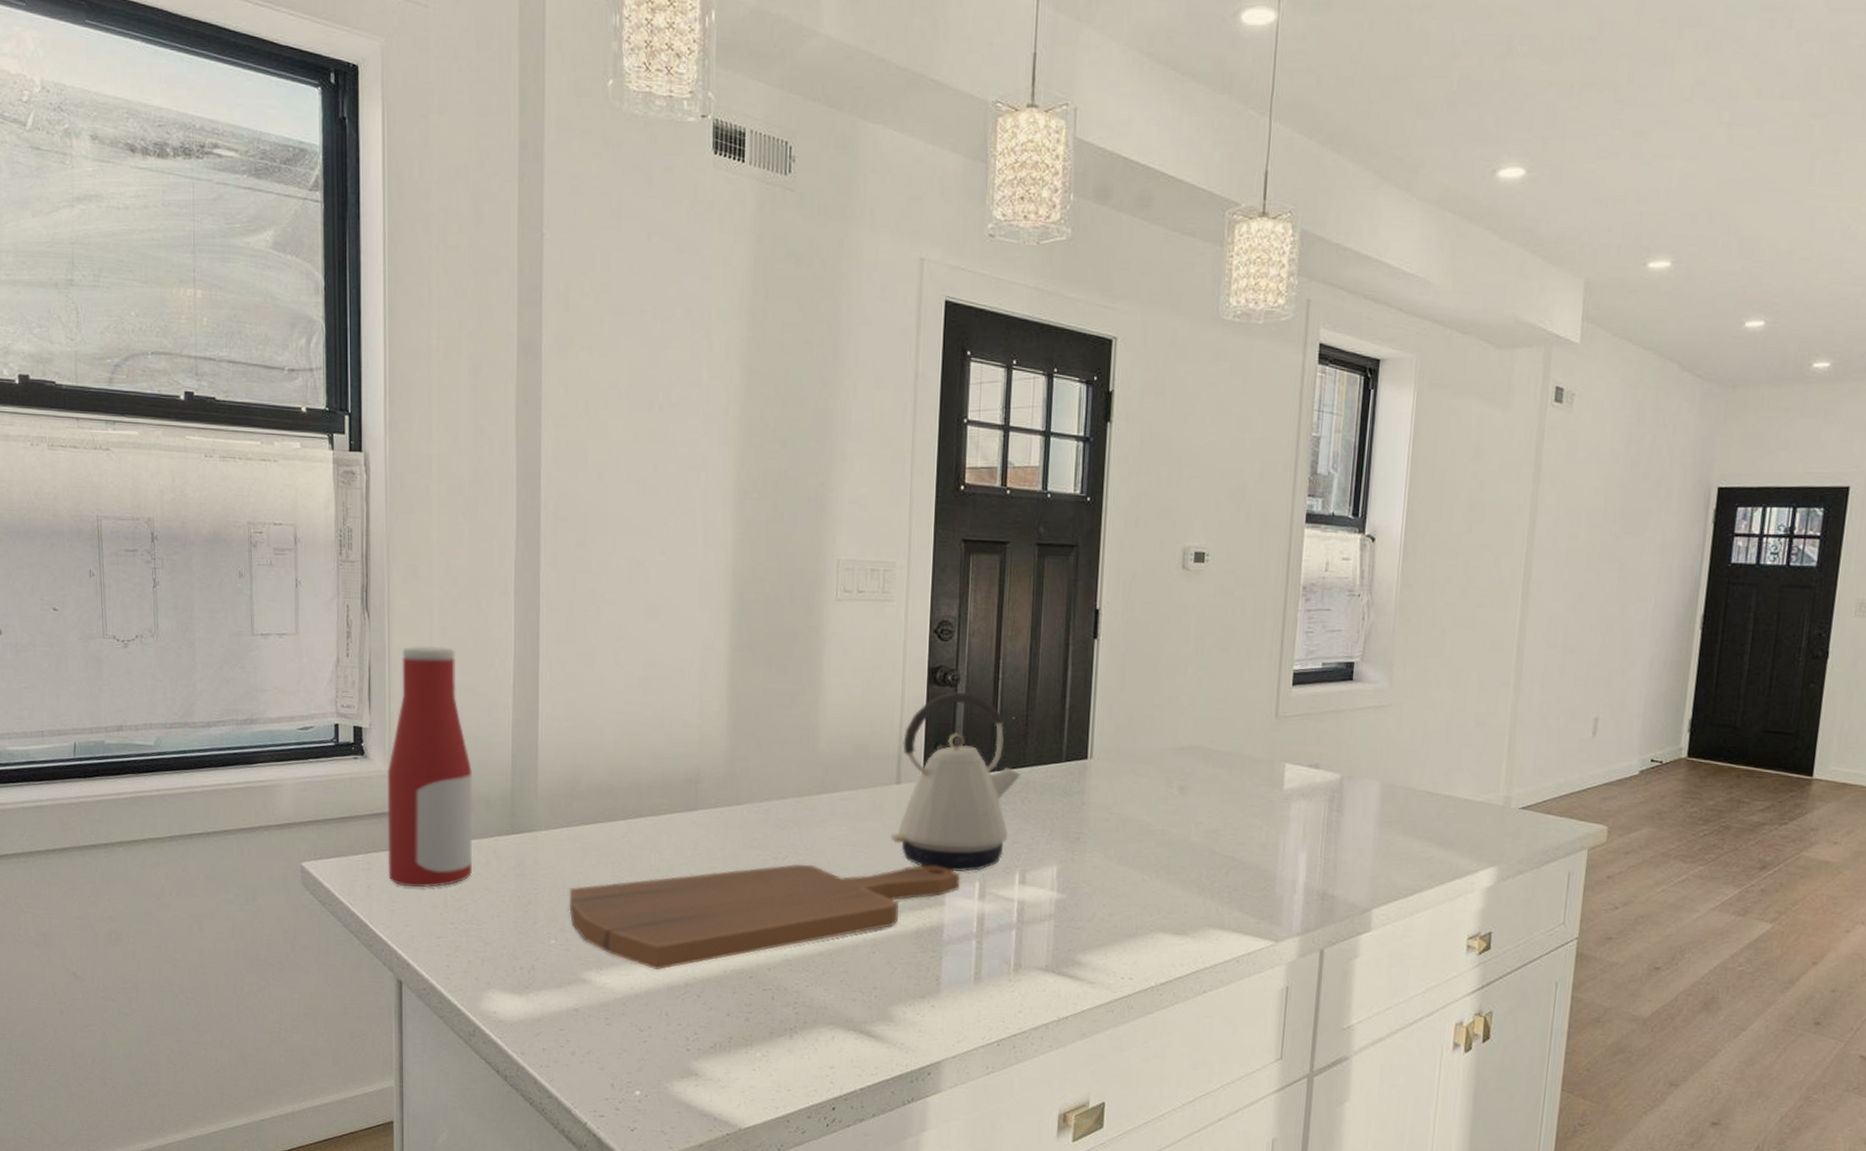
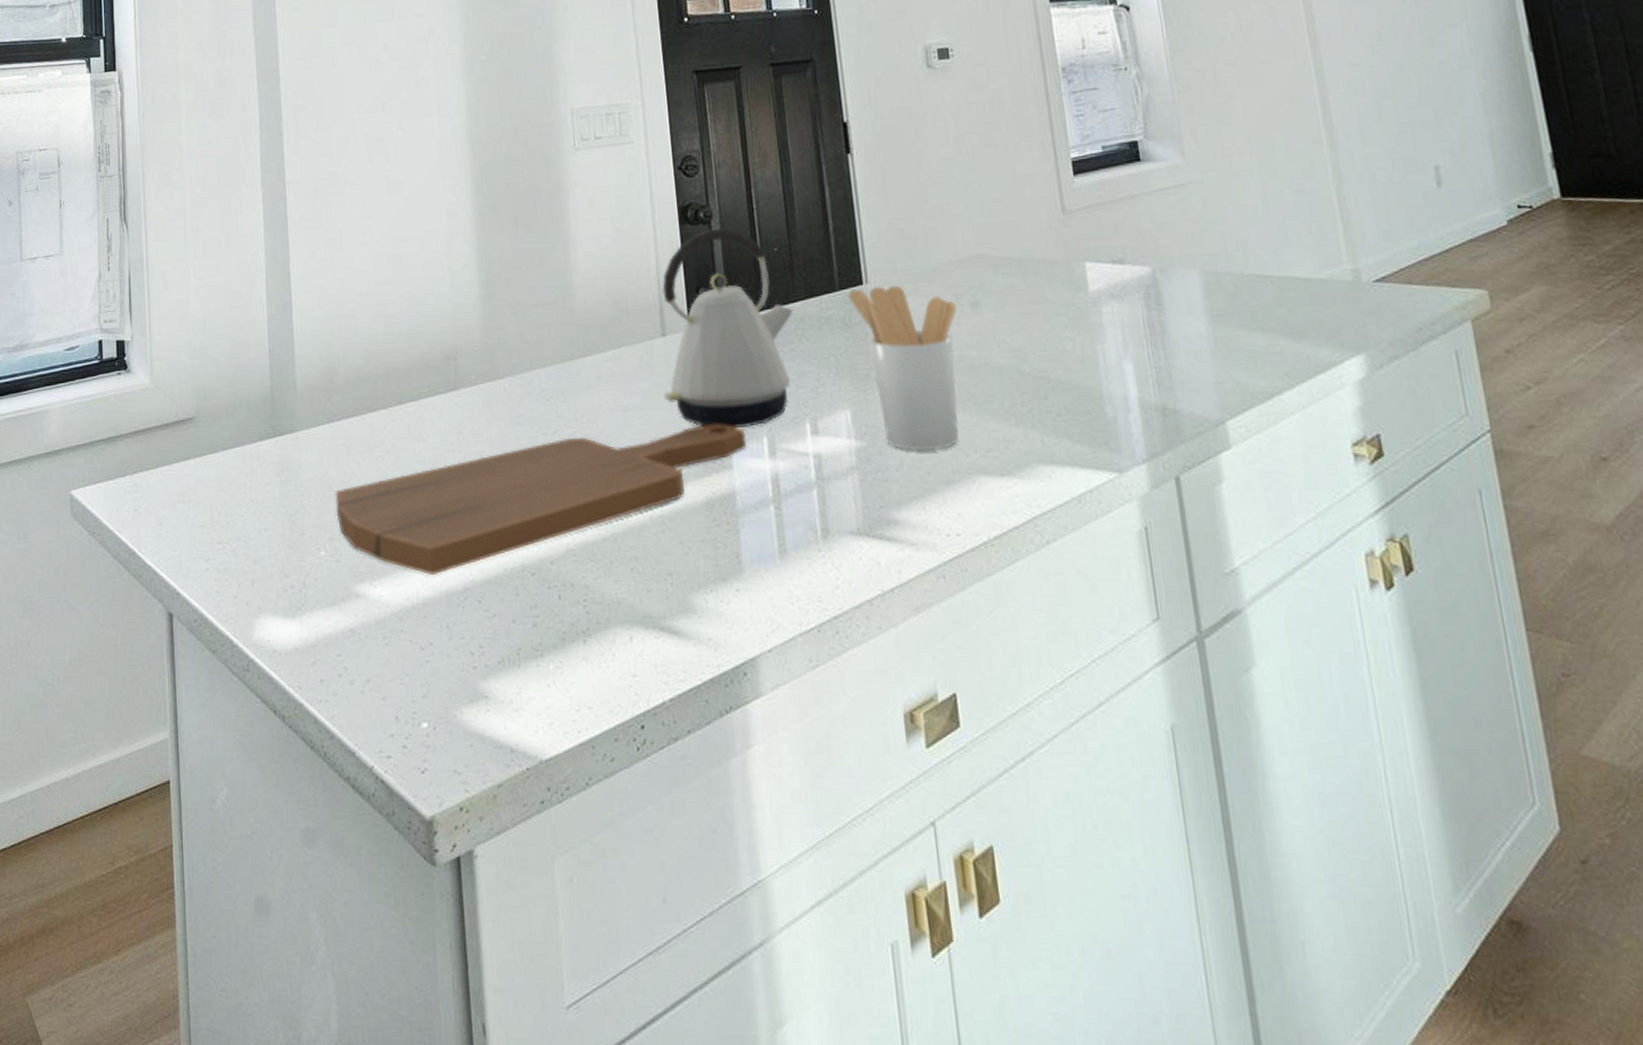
bottle: present [387,646,473,888] -> none [150,249,236,507]
utensil holder: none [1071,762,1168,908] -> present [847,285,959,451]

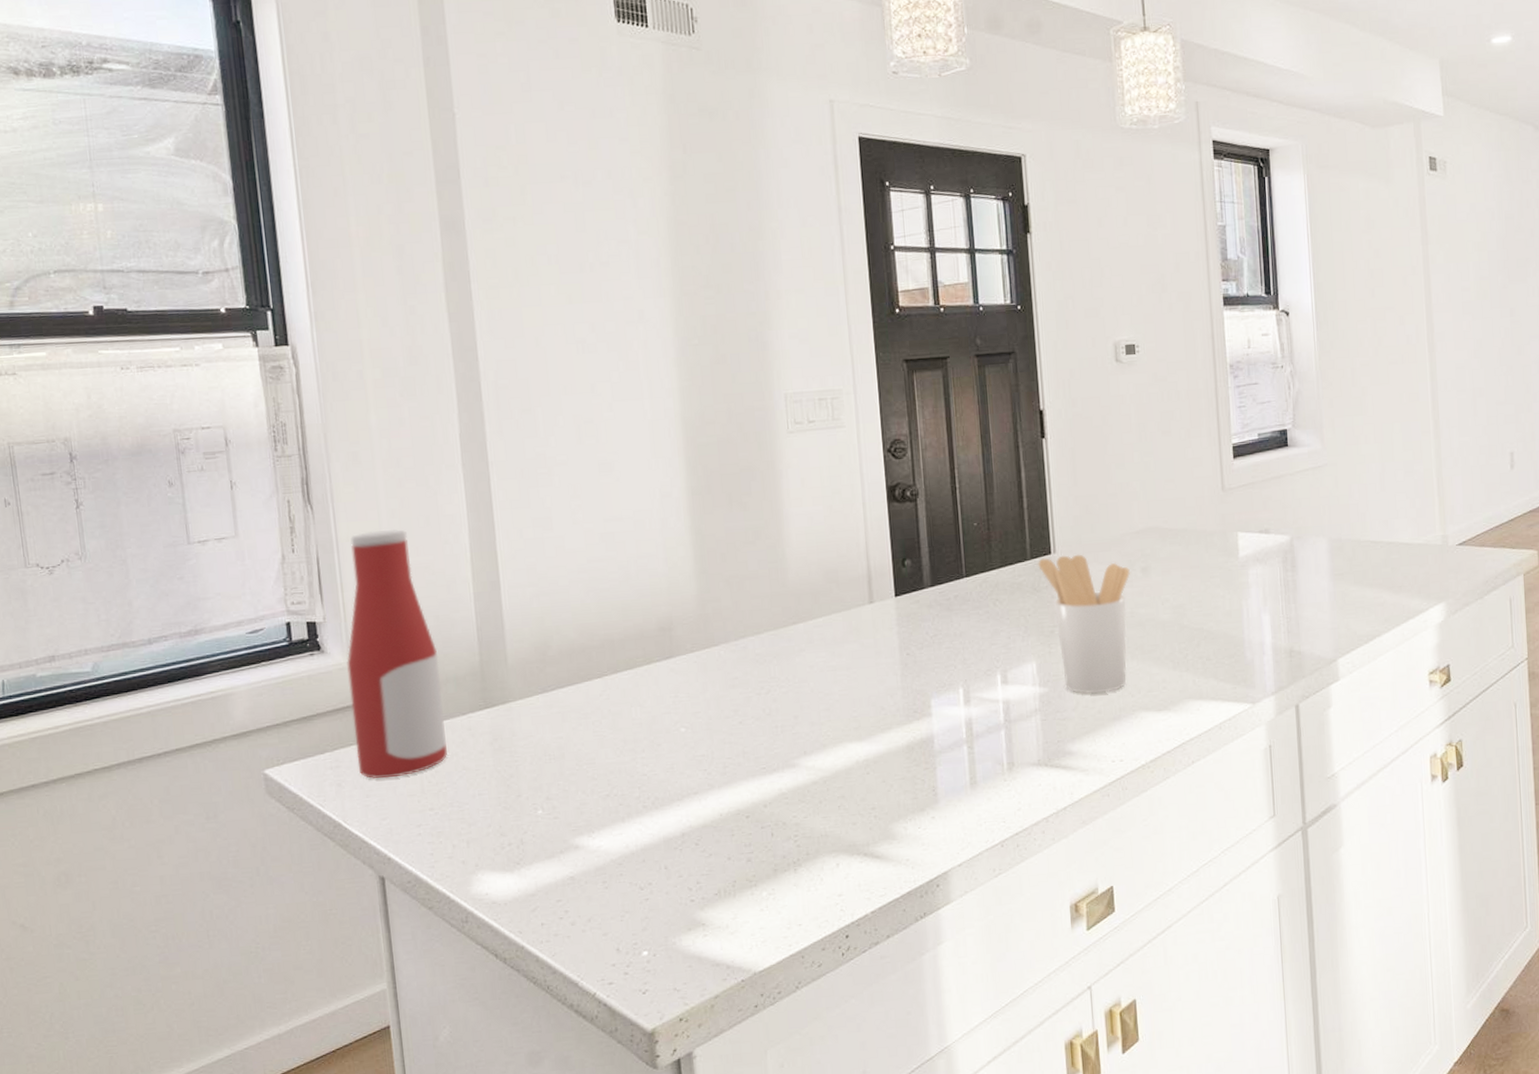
bottle: none [150,249,236,507] -> present [347,529,447,779]
cutting board: present [335,423,747,576] -> none [551,677,944,825]
kettle: present [662,227,793,428] -> none [870,505,989,681]

